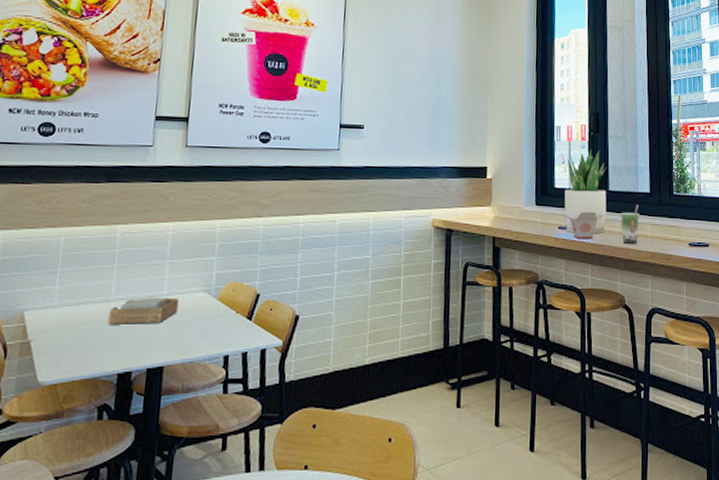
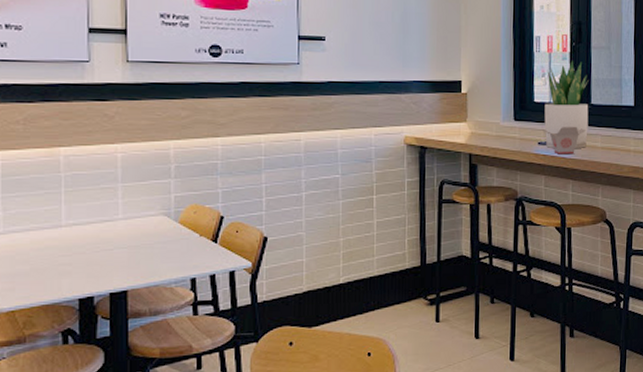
napkin holder: present [108,297,180,324] -> none [62,221,137,250]
beverage cup: present [621,205,639,244] -> none [603,119,623,159]

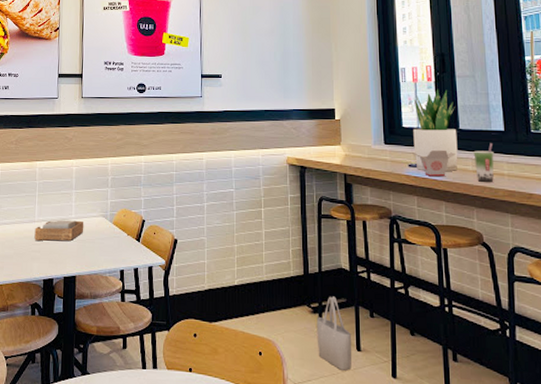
napkin holder: none [62,221,137,250] -> present [34,220,84,241]
shopping bag: none [433,285,471,360] -> present [316,296,352,370]
beverage cup: none [603,119,623,159] -> present [473,143,494,182]

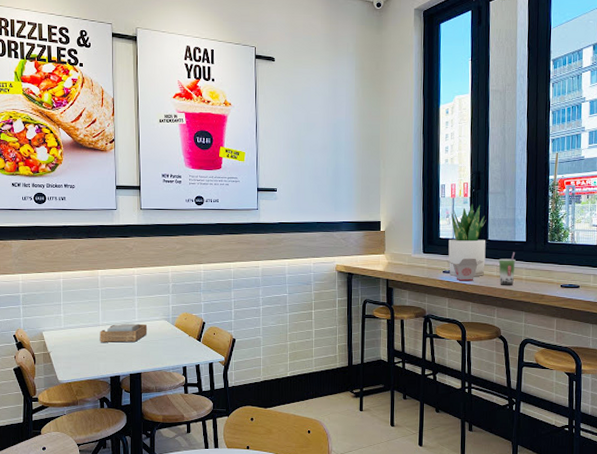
shopping bag: present [316,296,352,370] -> none [357,383,387,442]

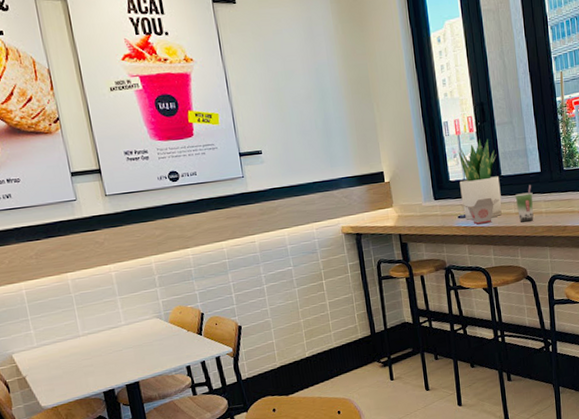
napkin holder: present [100,323,148,343] -> none [81,326,139,355]

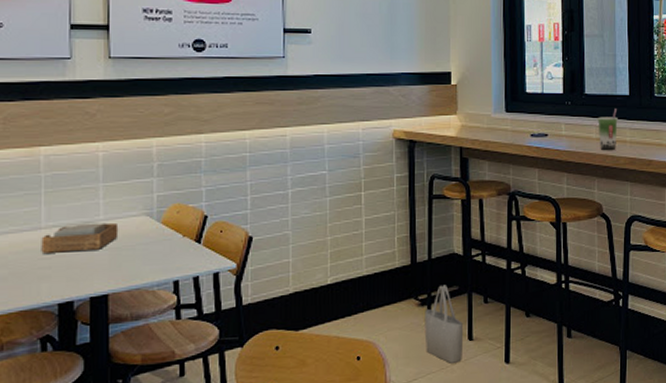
napkin holder: none [81,326,139,355] -> present [41,222,119,253]
shopping bag: none [387,348,423,410] -> present [424,285,464,363]
planter: present [458,138,502,220] -> none [537,49,583,141]
takeout container: present [461,197,500,225] -> none [535,117,580,147]

